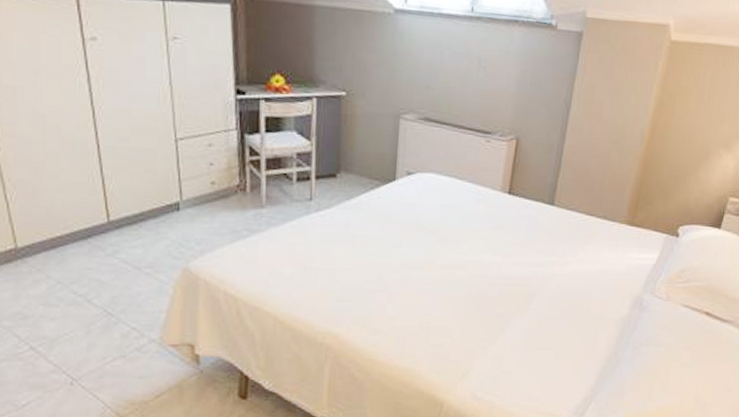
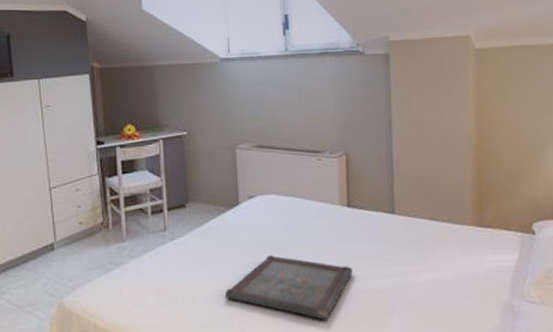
serving tray: none [368,236,503,302] -> present [224,255,354,320]

